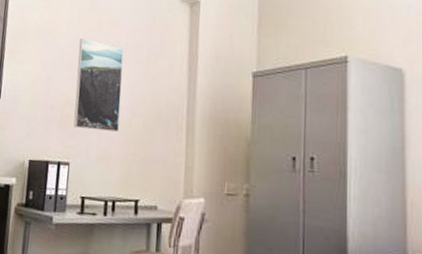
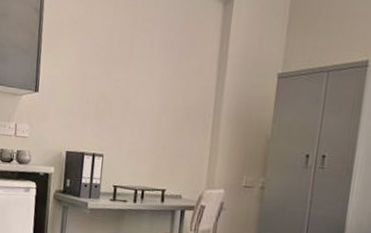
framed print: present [73,38,124,133] -> none [107,33,158,128]

